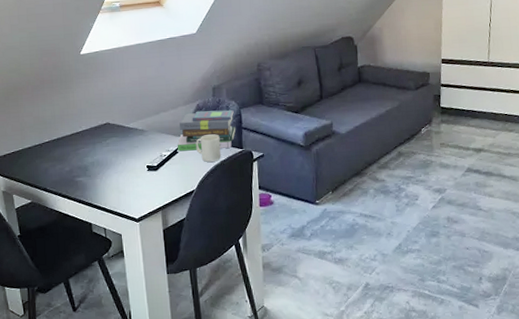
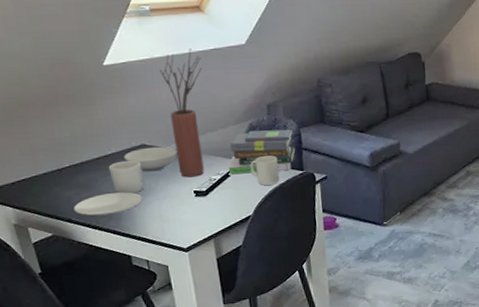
plate: none [49,165,104,186] -> present [74,192,143,216]
mug: none [78,136,107,167] -> present [108,160,145,194]
bowl: none [91,125,135,148] -> present [123,146,178,172]
vase: none [124,38,159,153] -> present [160,48,204,178]

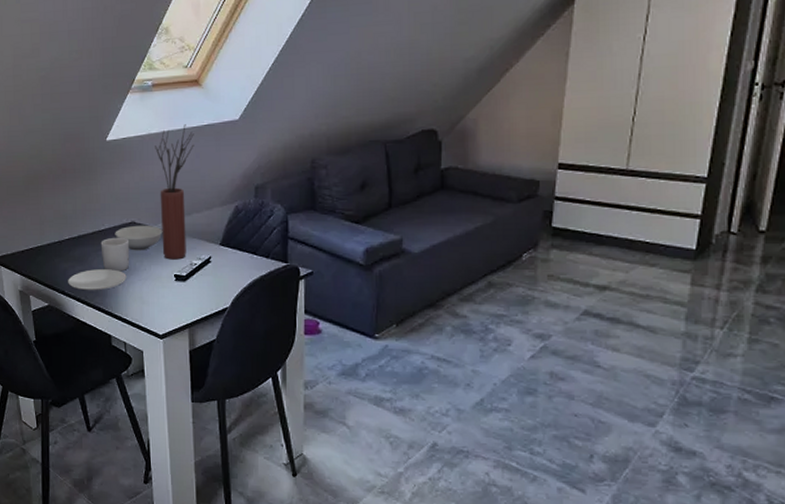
books: present [229,129,295,175] -> none [211,213,280,261]
cup: present [250,155,280,186] -> none [232,243,261,277]

